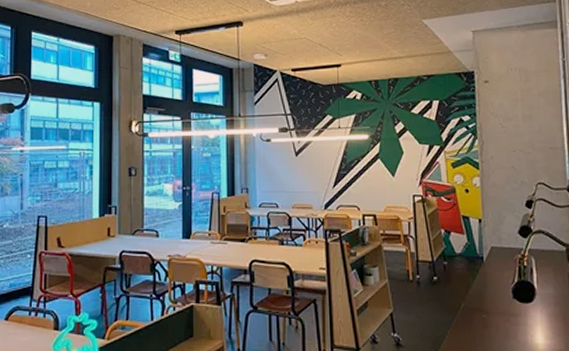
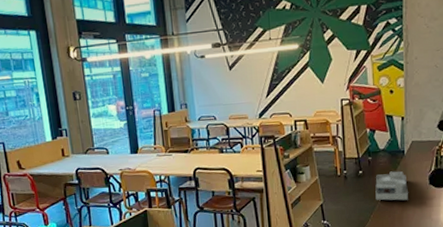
desk organizer: none [452,280,490,315] -> present [375,171,408,201]

